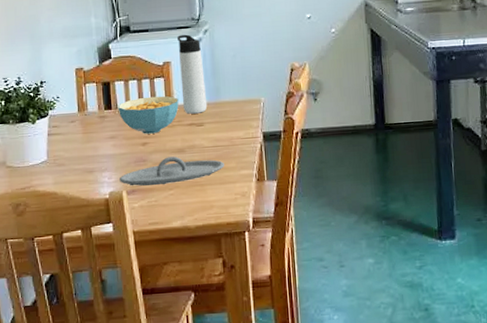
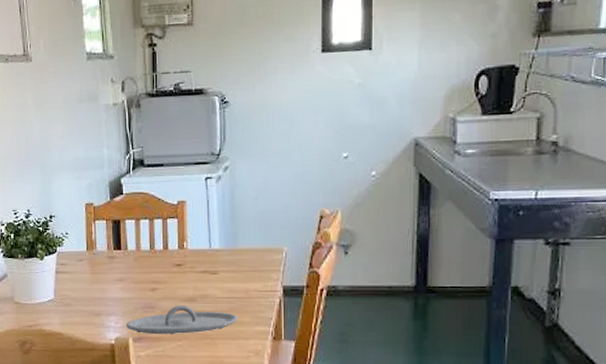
cereal bowl: present [117,96,179,134] -> none [127,238,192,279]
thermos bottle: present [177,34,208,114] -> none [194,171,223,260]

